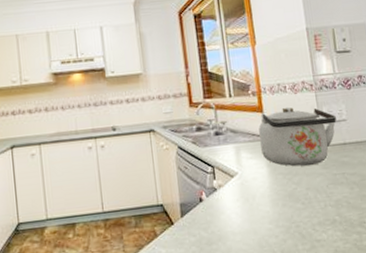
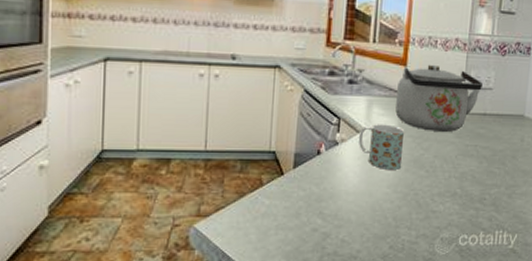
mug: none [234,166,279,207] -> present [359,124,405,169]

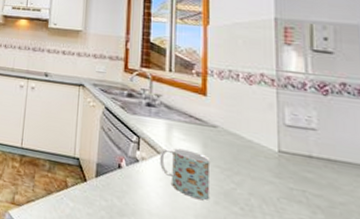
kettle: present [395,64,483,133] -> none [198,96,302,170]

